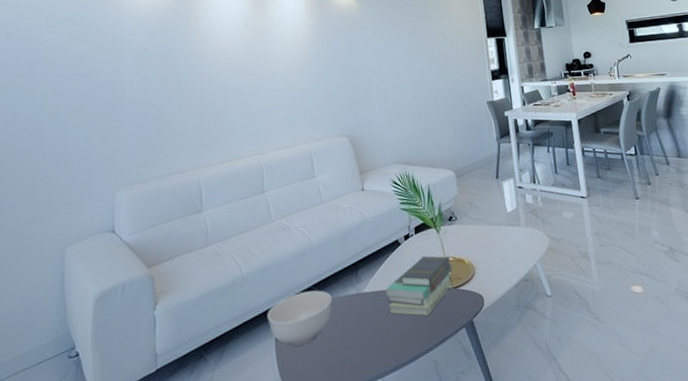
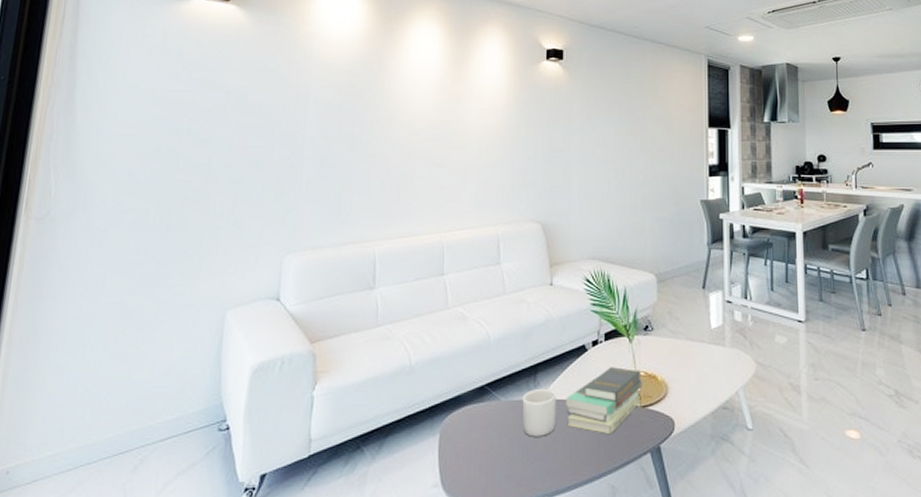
bowl: present [267,290,333,347] -> none [433,390,506,449]
mug: none [347,282,379,327] -> present [522,388,557,437]

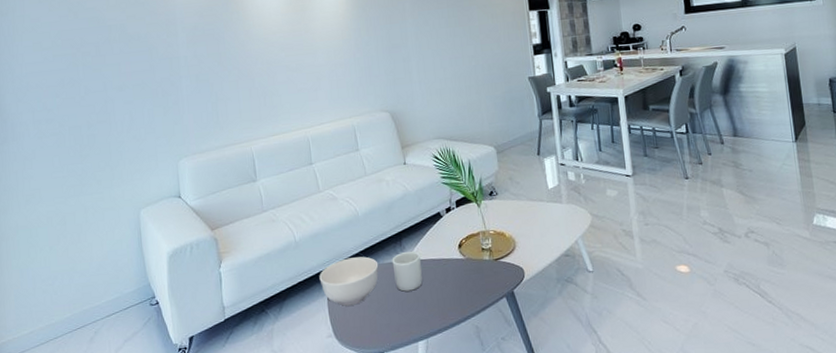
bowl: none [433,390,506,449] -> present [319,256,379,306]
books: present [566,367,643,435] -> none [429,228,493,285]

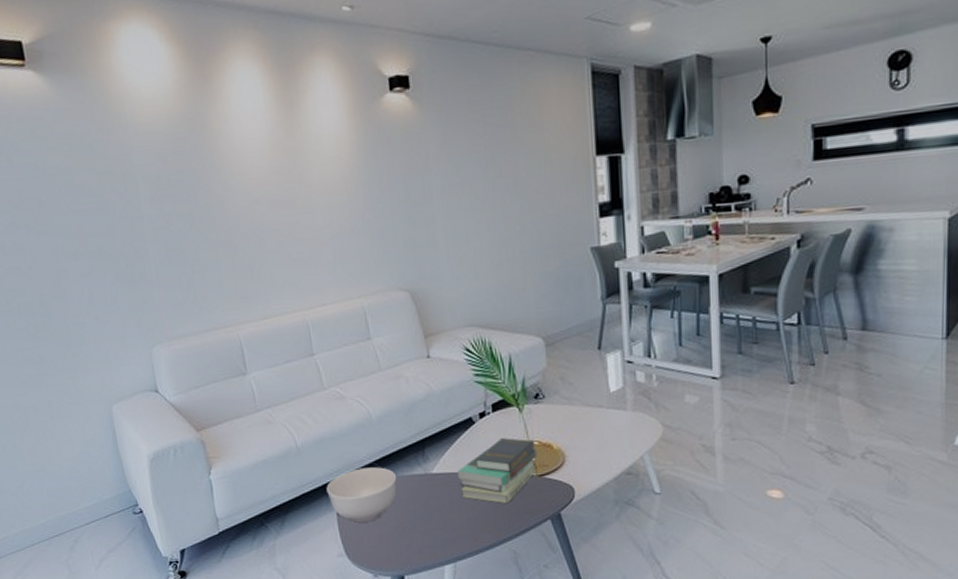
mug: present [392,251,423,292] -> none [413,462,450,509]
books: none [429,228,493,285] -> present [458,438,538,504]

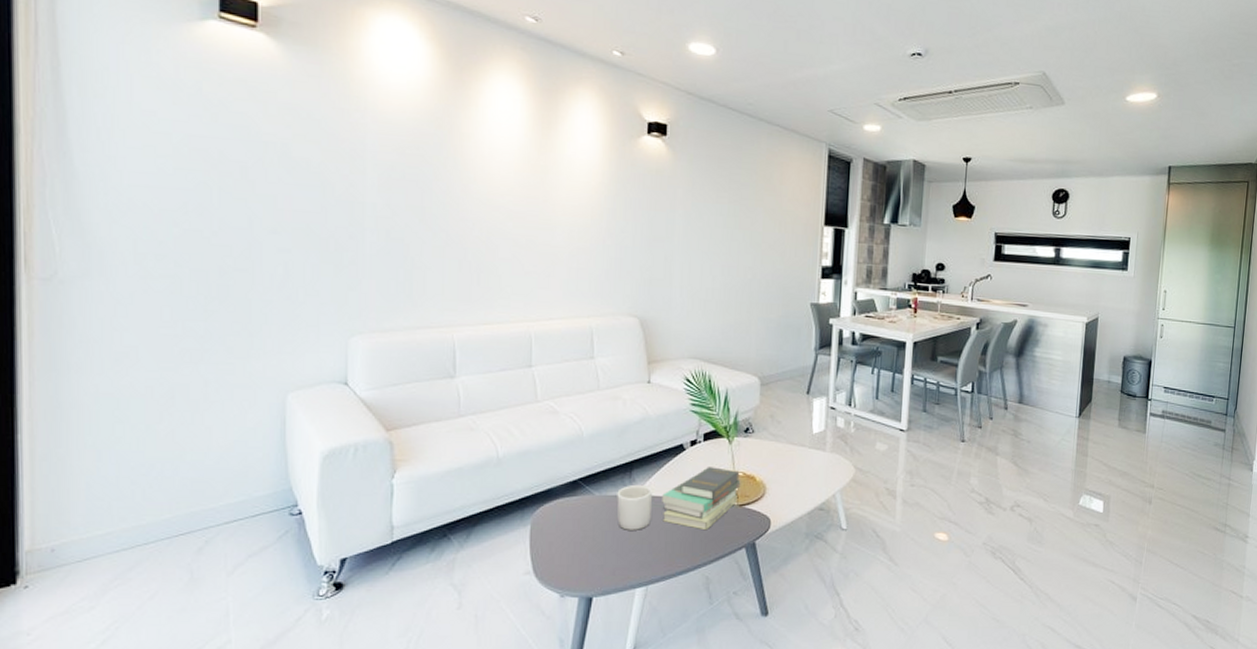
bowl: present [326,467,397,523] -> none [523,484,600,540]
mug: none [413,462,450,509] -> present [616,484,653,530]

